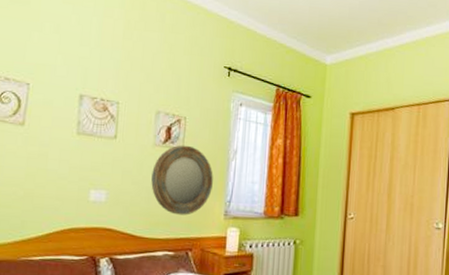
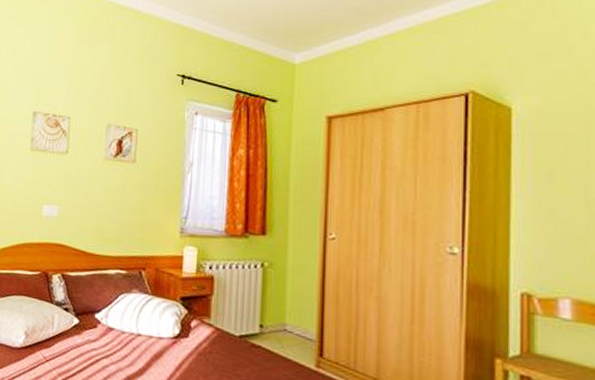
home mirror: present [151,145,213,215] -> none [102,158,167,232]

